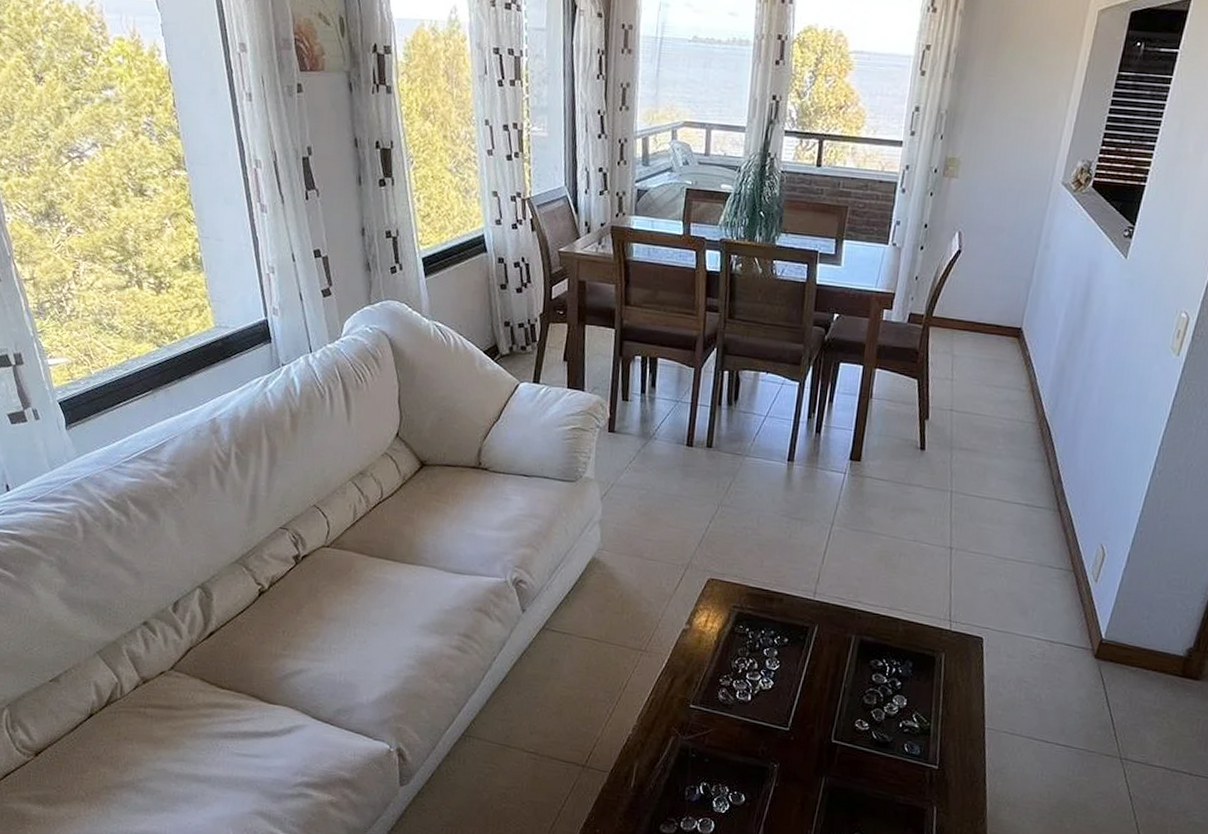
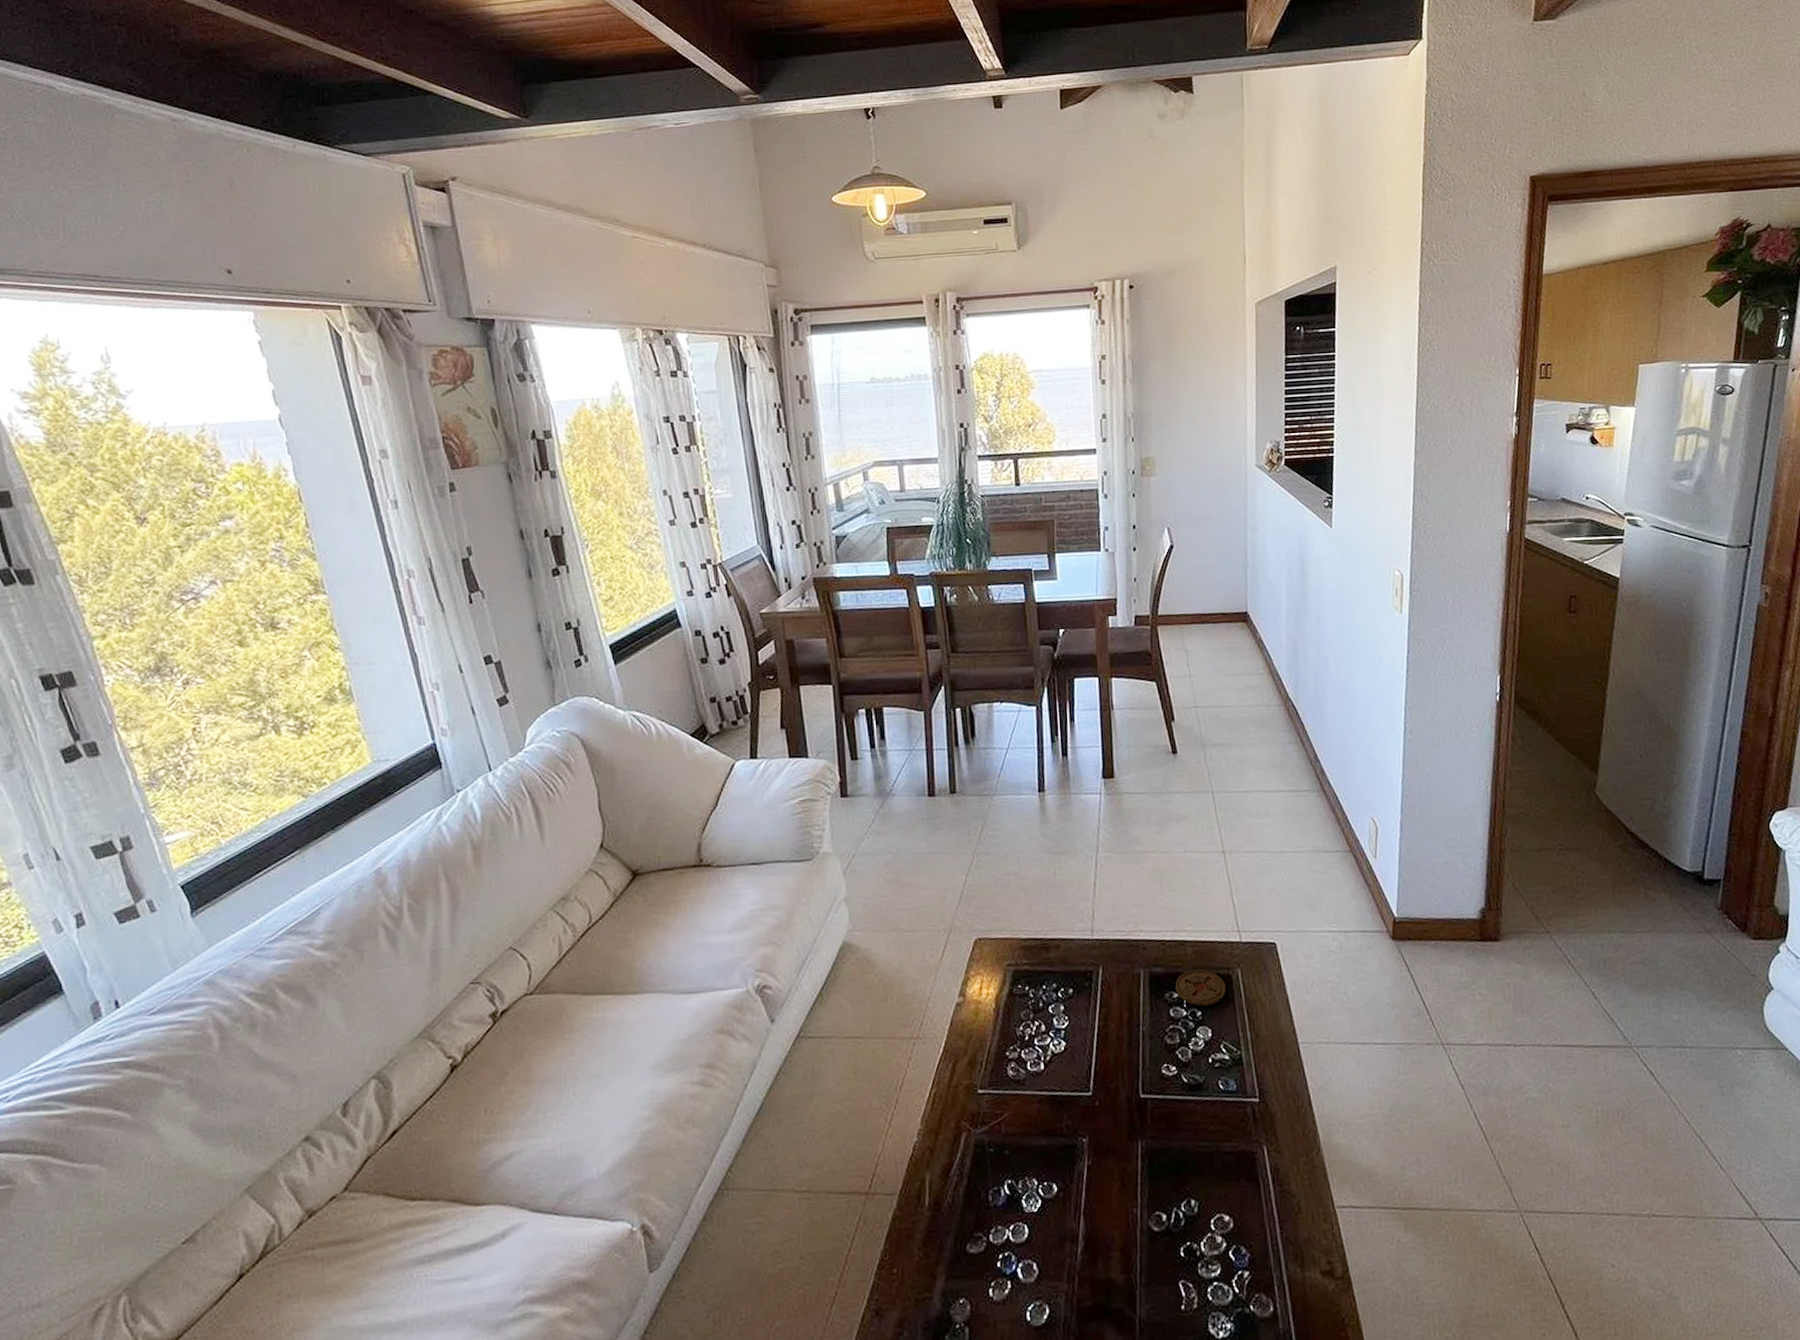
coaster: none [881,645,928,679] -> present [1176,969,1226,1006]

